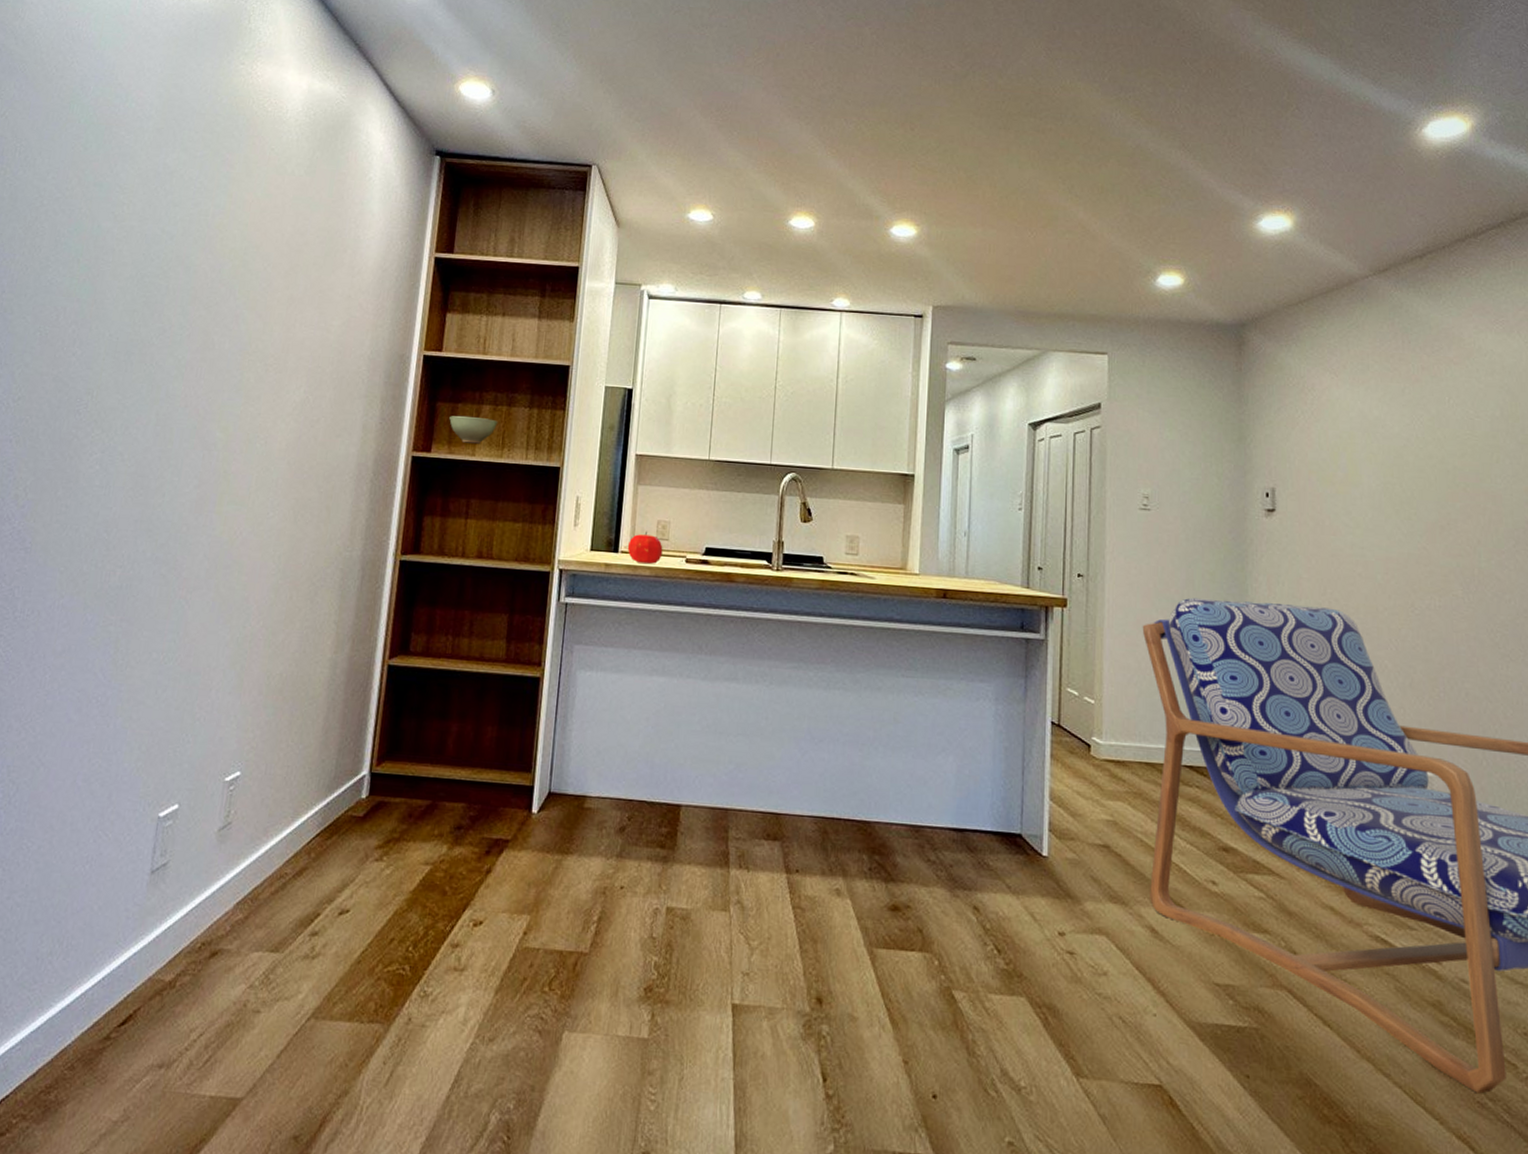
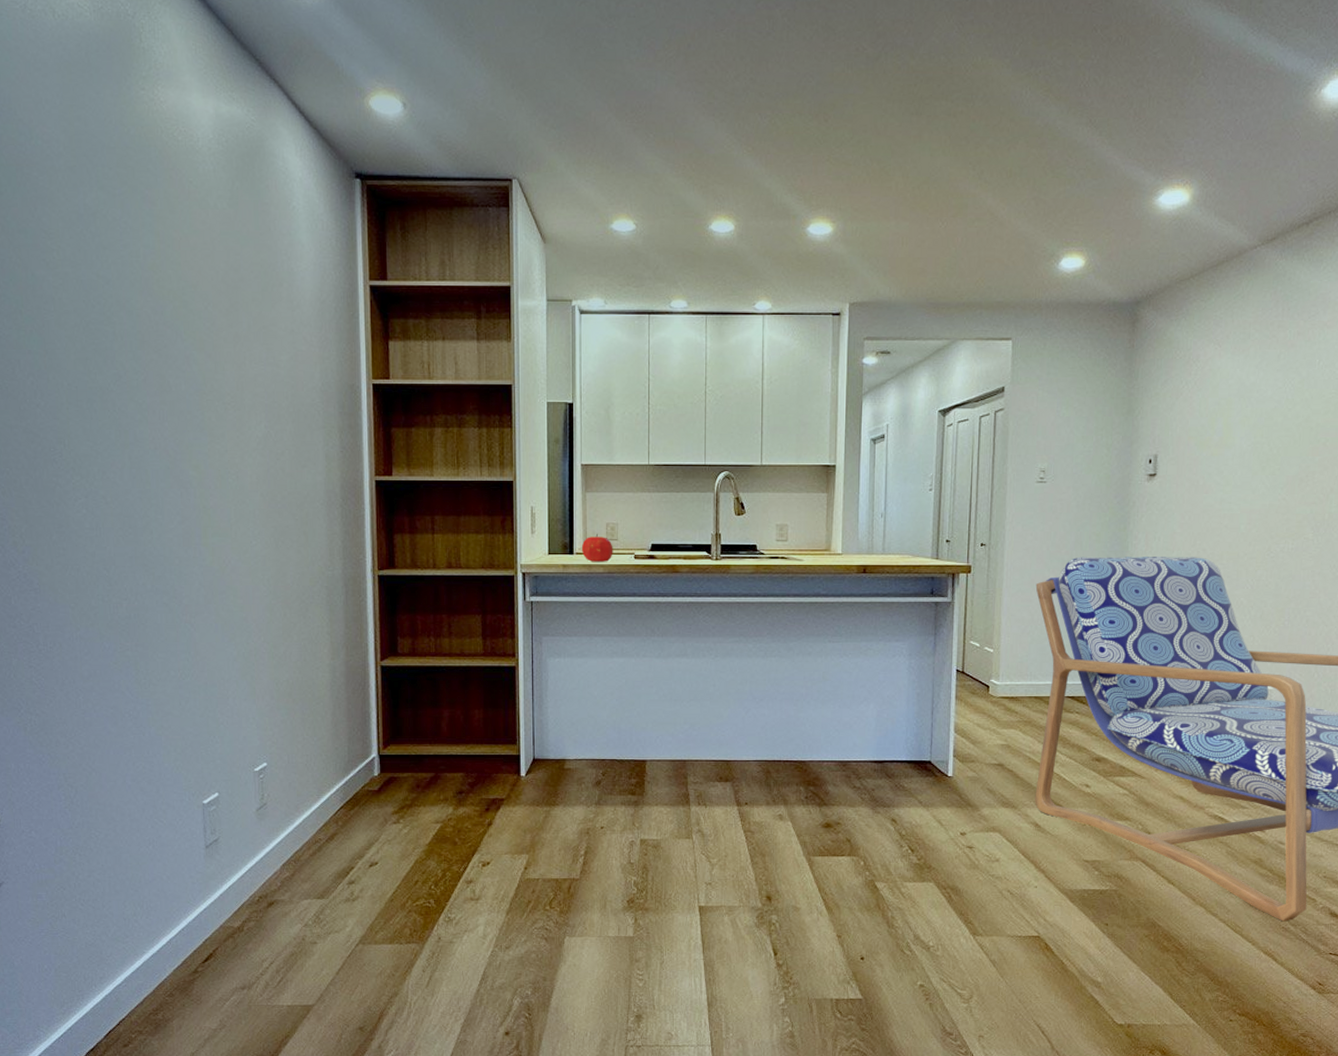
bowl: present [449,416,498,445] -> none [405,440,451,466]

